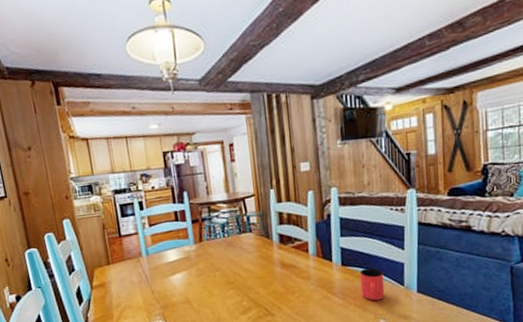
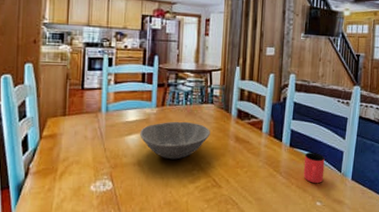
bowl: none [183,254,254,294] -> present [140,121,210,160]

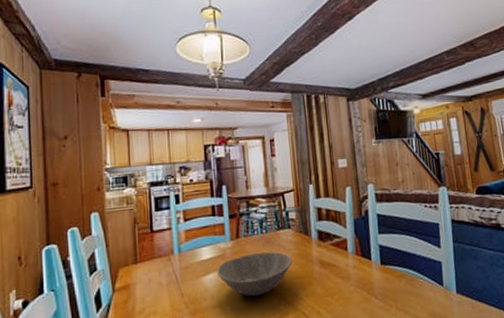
cup: present [303,152,325,183] -> none [399,267,425,303]

